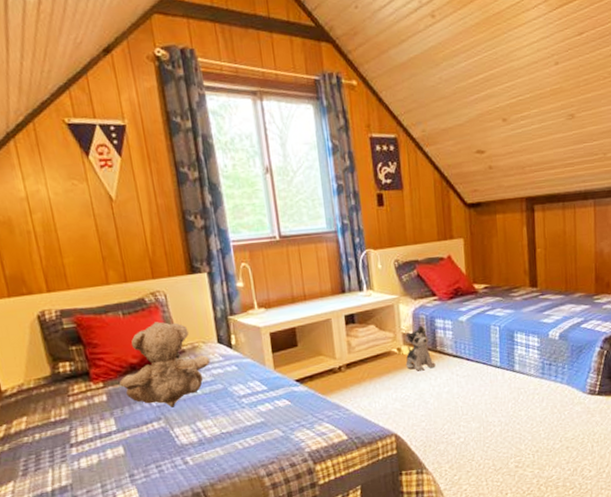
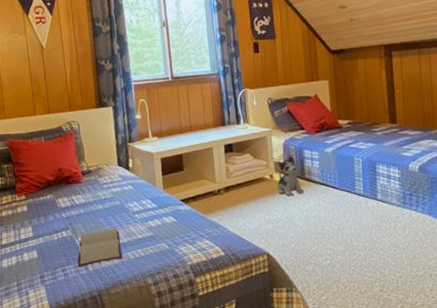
teddy bear: present [119,321,210,408] -> none [38,146,111,219]
hardback book: none [174,414,229,463] -> present [77,227,122,268]

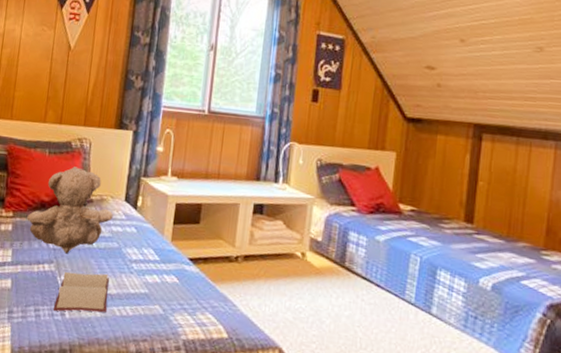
teddy bear: none [38,146,111,219] -> present [27,166,113,254]
plush toy: present [277,155,304,196] -> none [307,234,340,285]

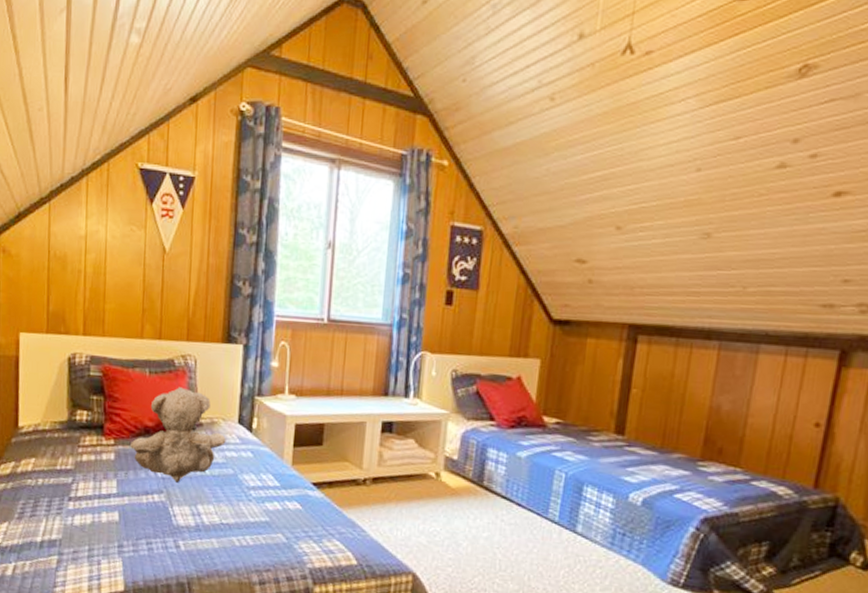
hardback book: present [53,272,109,313] -> none [166,502,226,544]

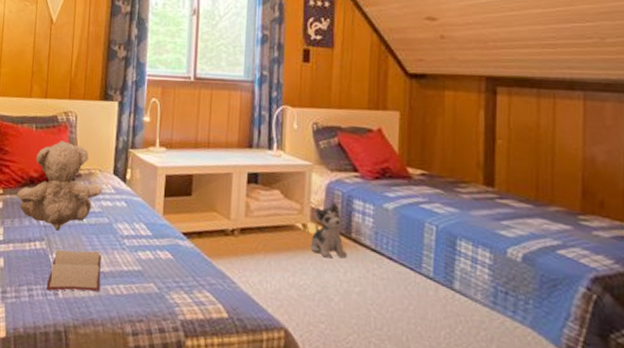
hardback book: none [166,502,226,544] -> present [46,249,101,292]
plush toy: none [442,451,478,506] -> present [310,202,347,259]

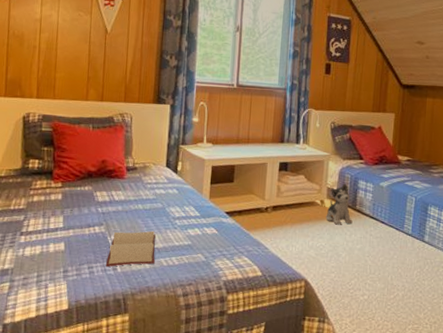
teddy bear: present [17,141,102,231] -> none [75,139,156,216]

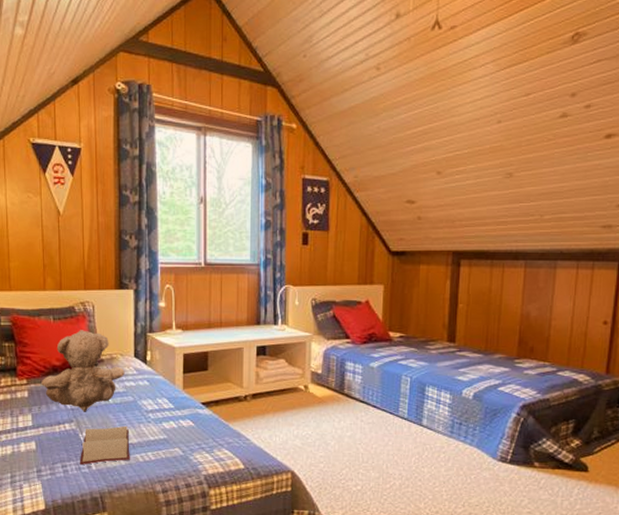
teddy bear: none [75,139,156,216] -> present [41,330,125,412]
plush toy: present [326,183,353,225] -> none [311,366,341,411]

